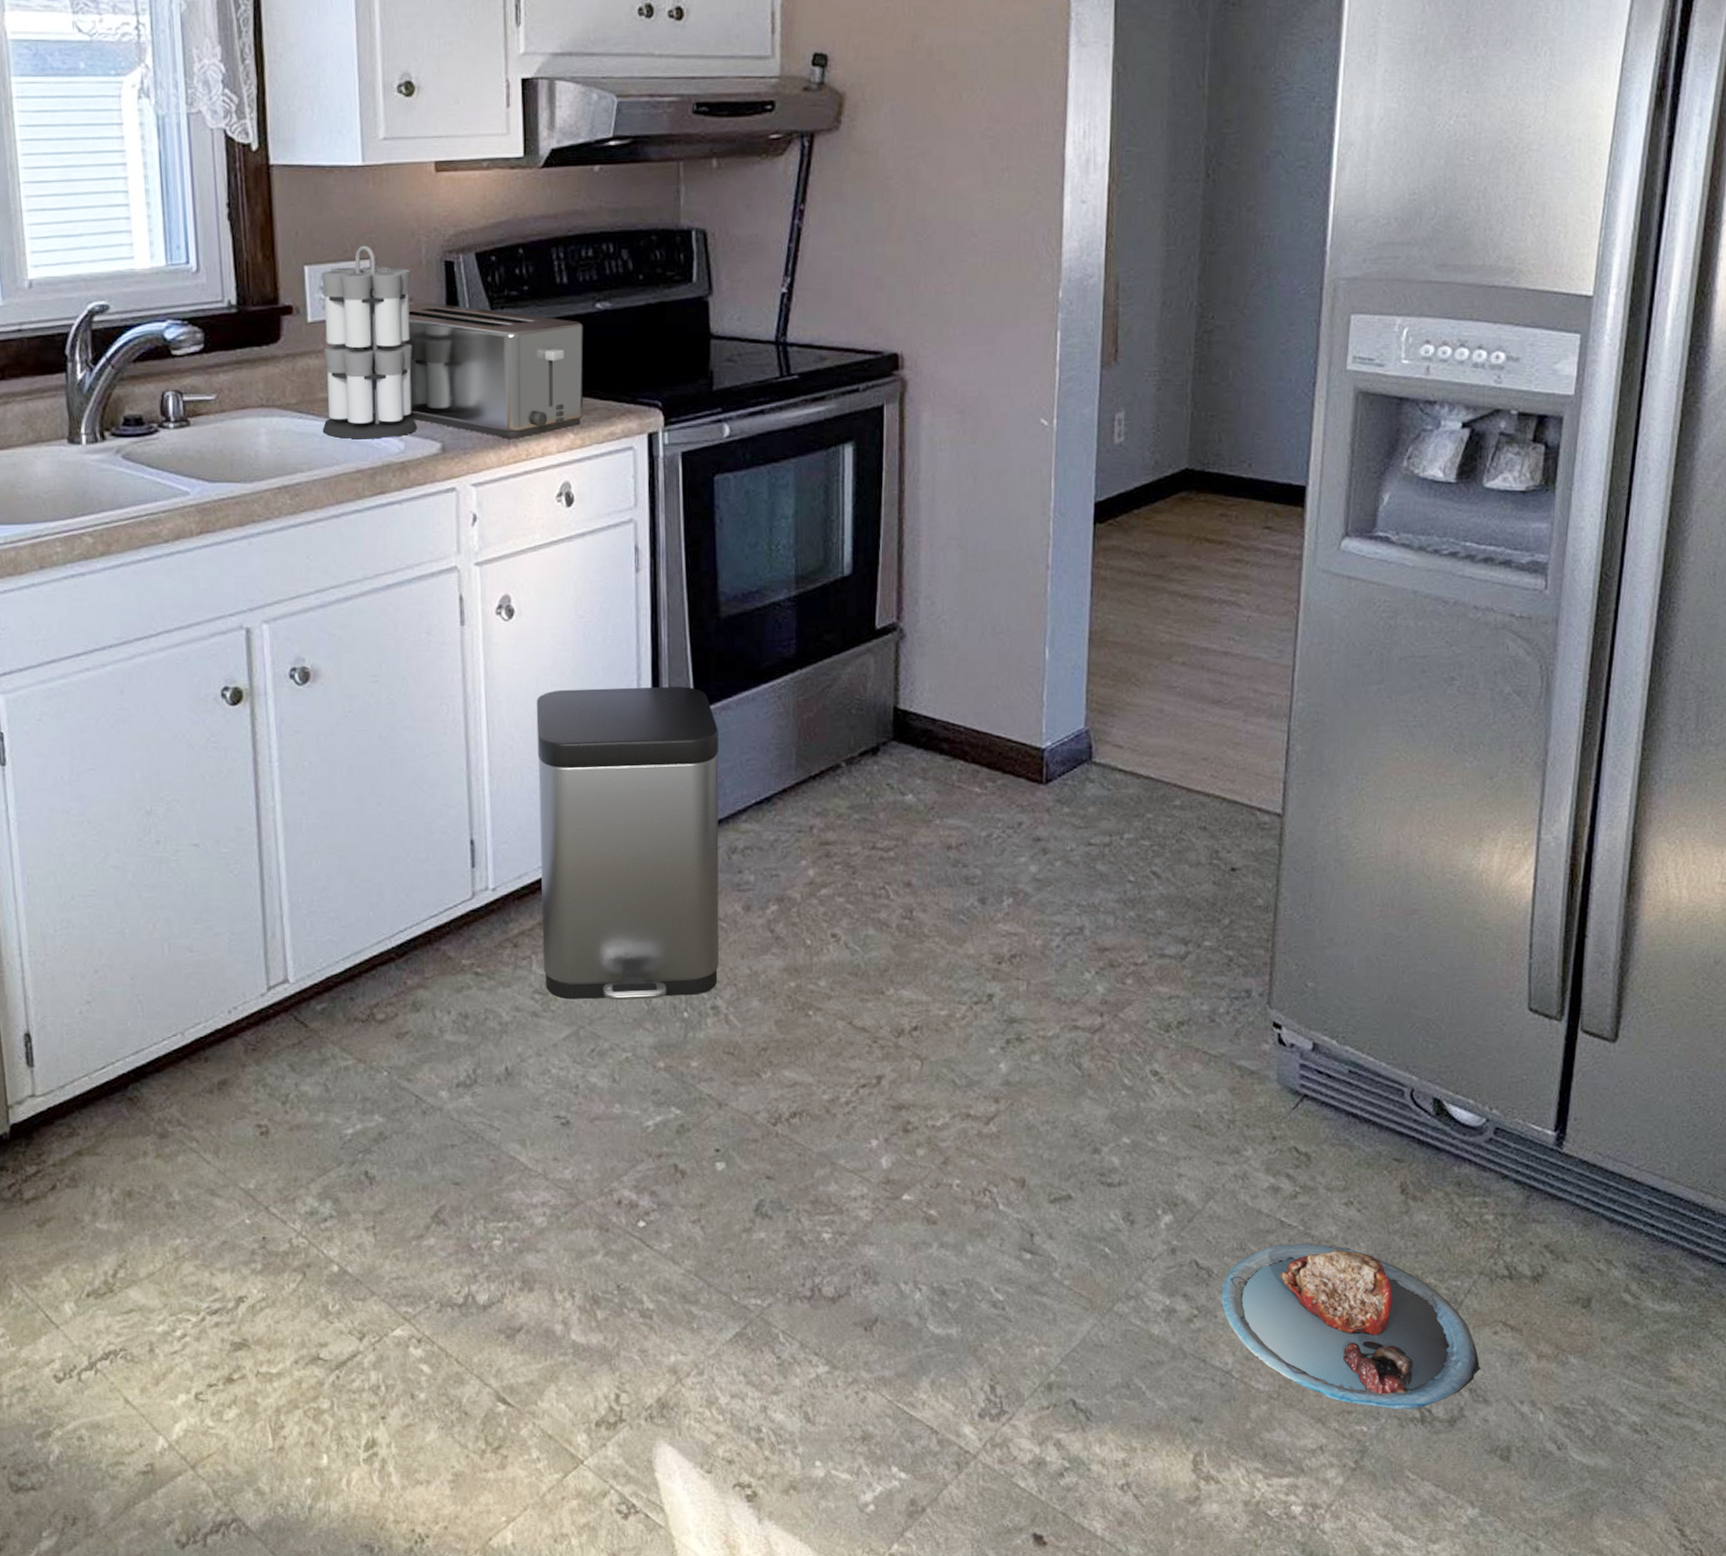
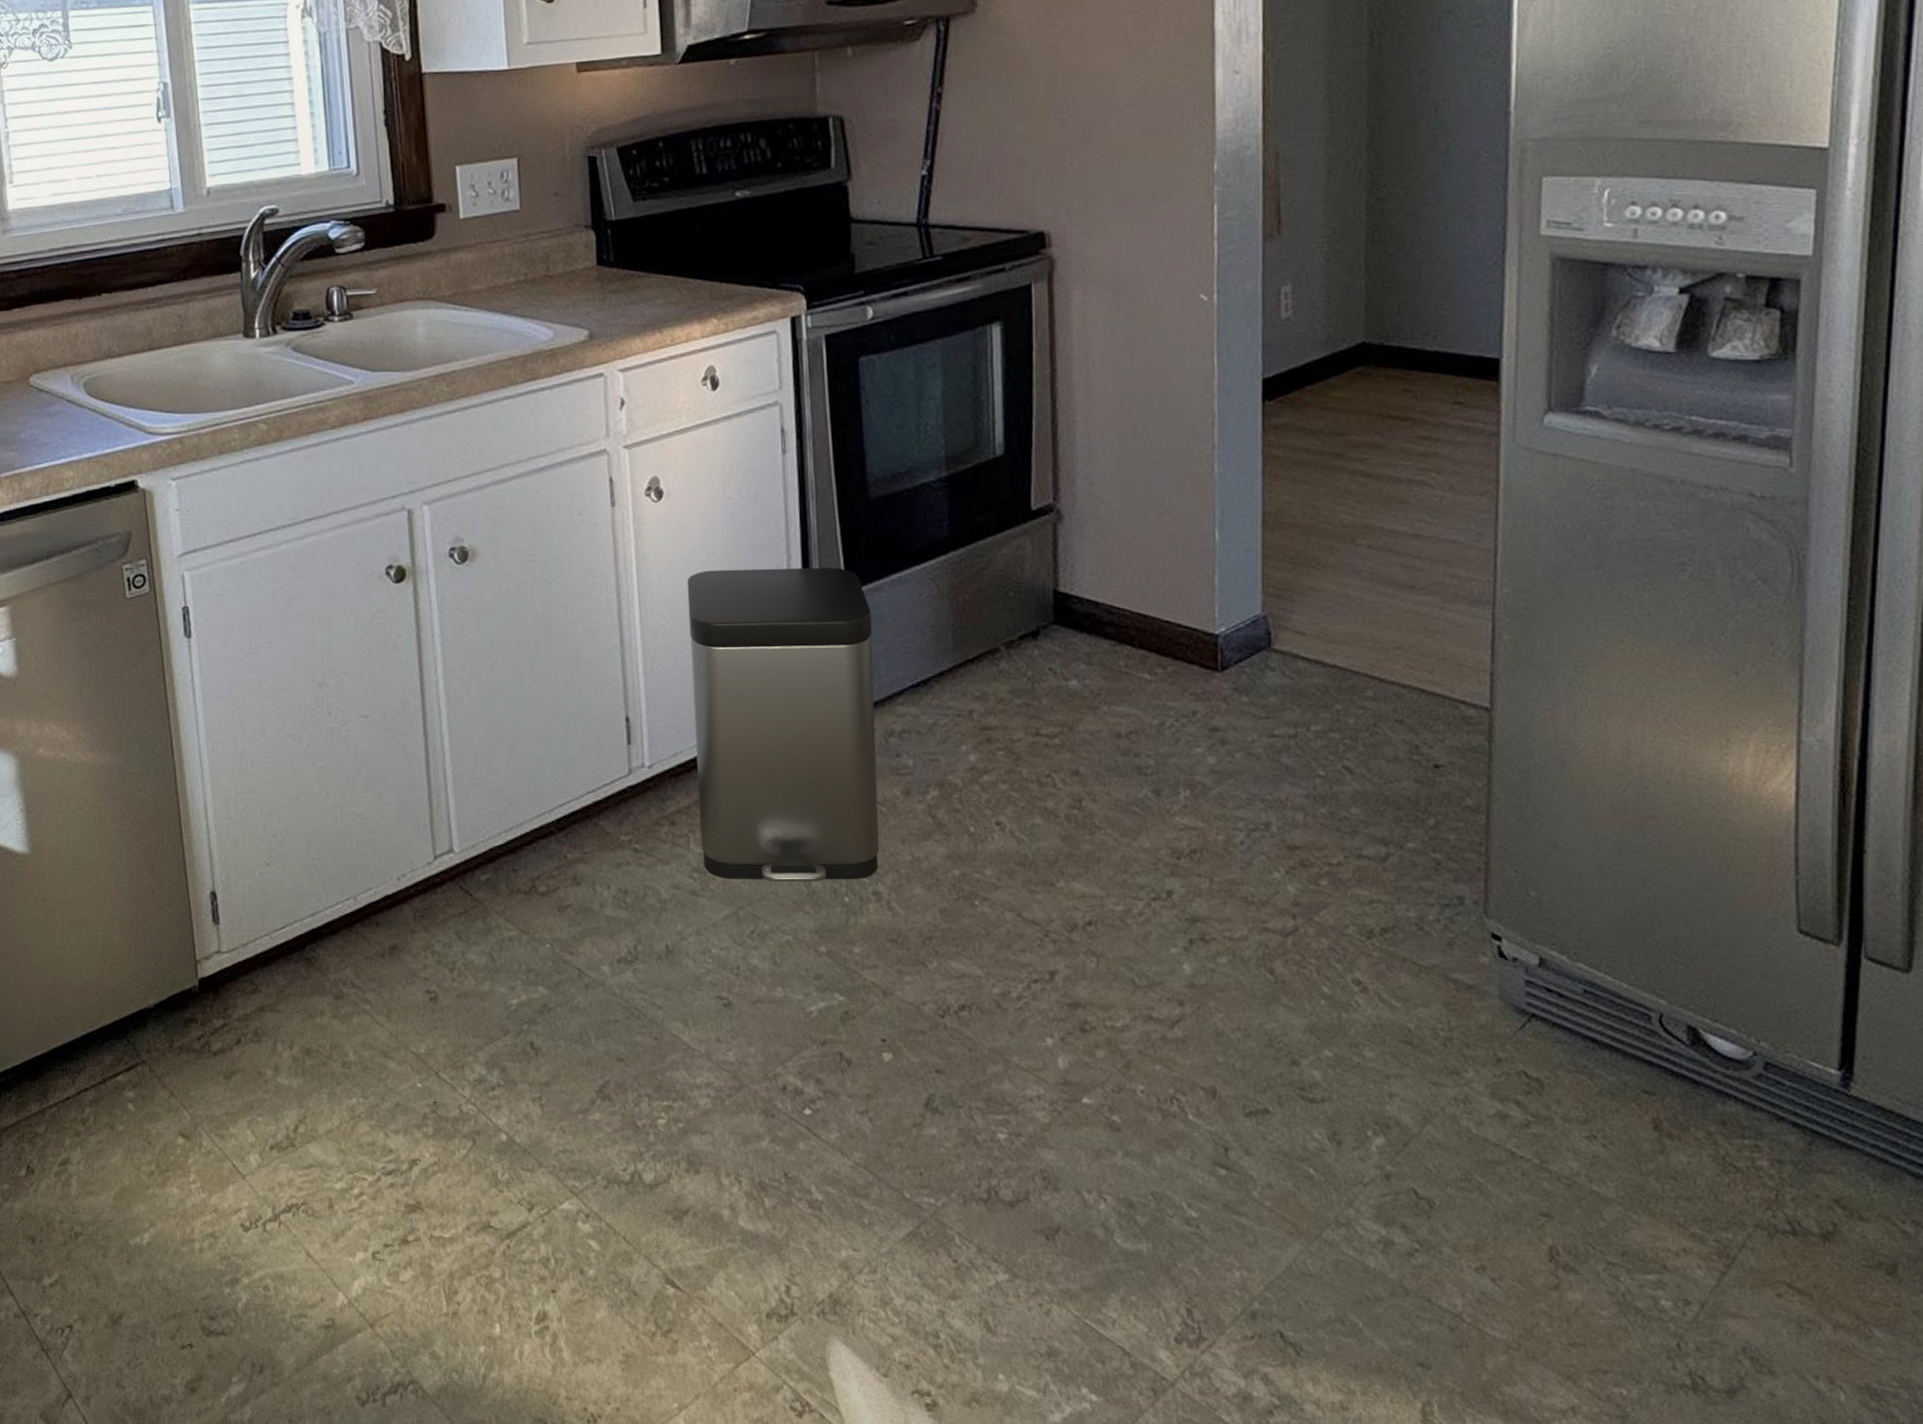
spice rack: present [321,245,418,440] -> none [472,144,566,329]
toaster: present [362,302,584,439] -> none [511,196,726,325]
pet bowl: present [1221,1243,1481,1410] -> none [1446,1178,1763,1375]

